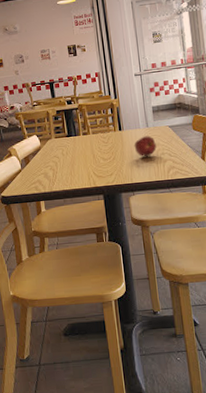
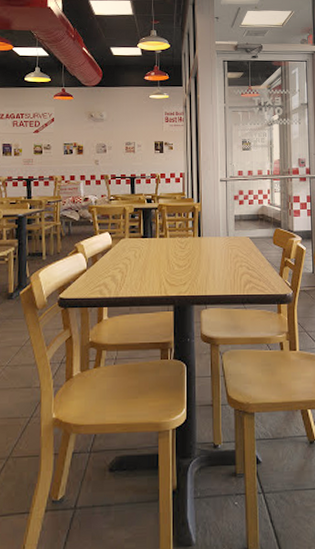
apple: present [134,136,157,157] -> none [212,245,235,268]

